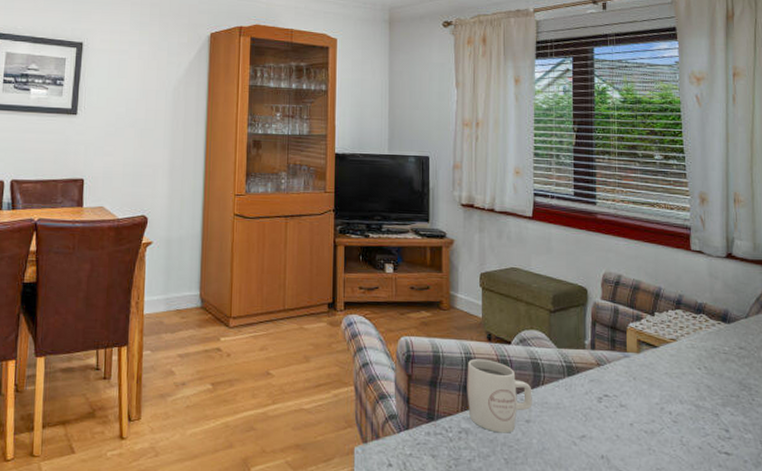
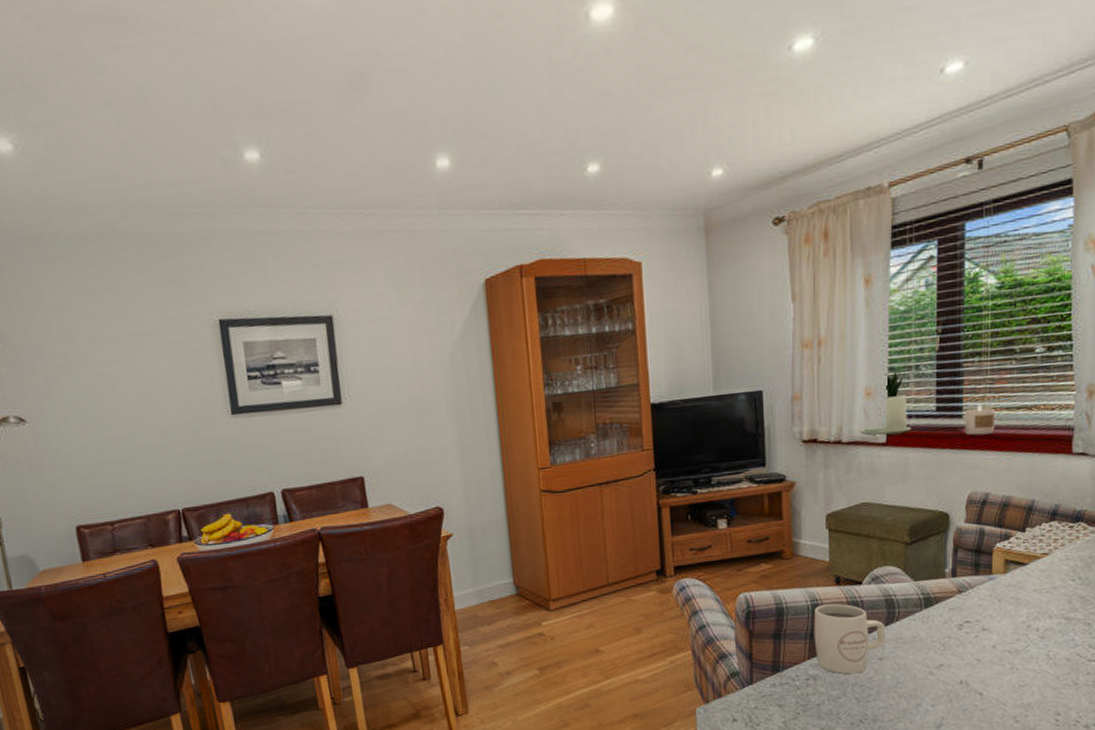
planter: none [510,155,553,211] -> present [860,368,911,436]
candle: none [598,196,624,223] -> present [965,405,996,436]

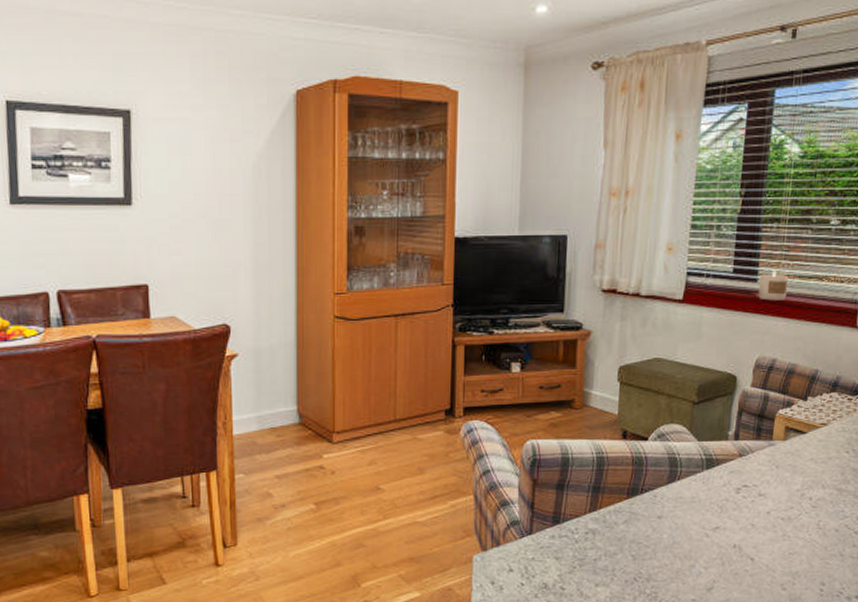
mug: present [813,603,886,675] -> none [596,457,667,531]
planter: present [860,368,911,436] -> none [659,226,708,292]

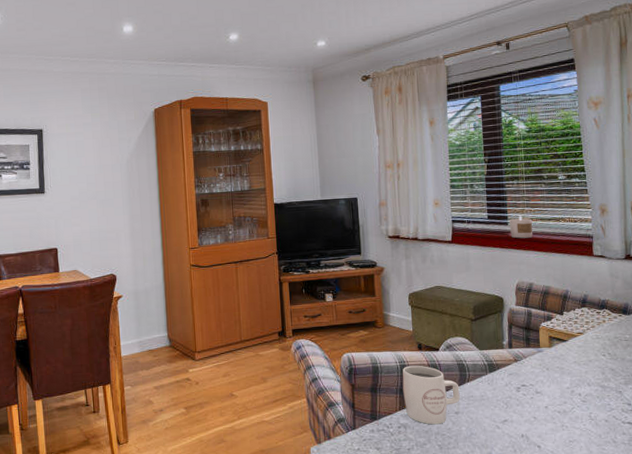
mug: none [596,457,667,531] -> present [402,365,460,425]

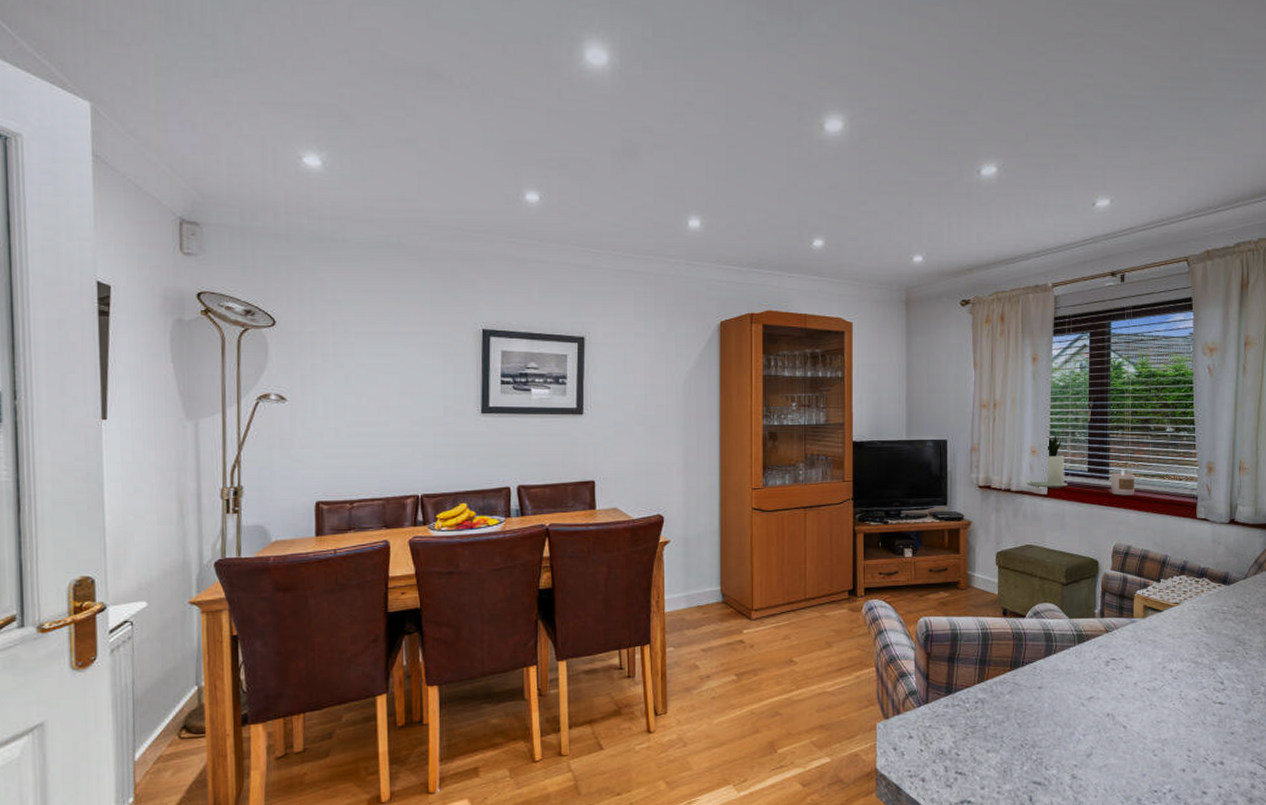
mug: present [402,365,460,425] -> none [983,633,1045,700]
planter: none [431,186,470,236] -> present [1026,433,1068,488]

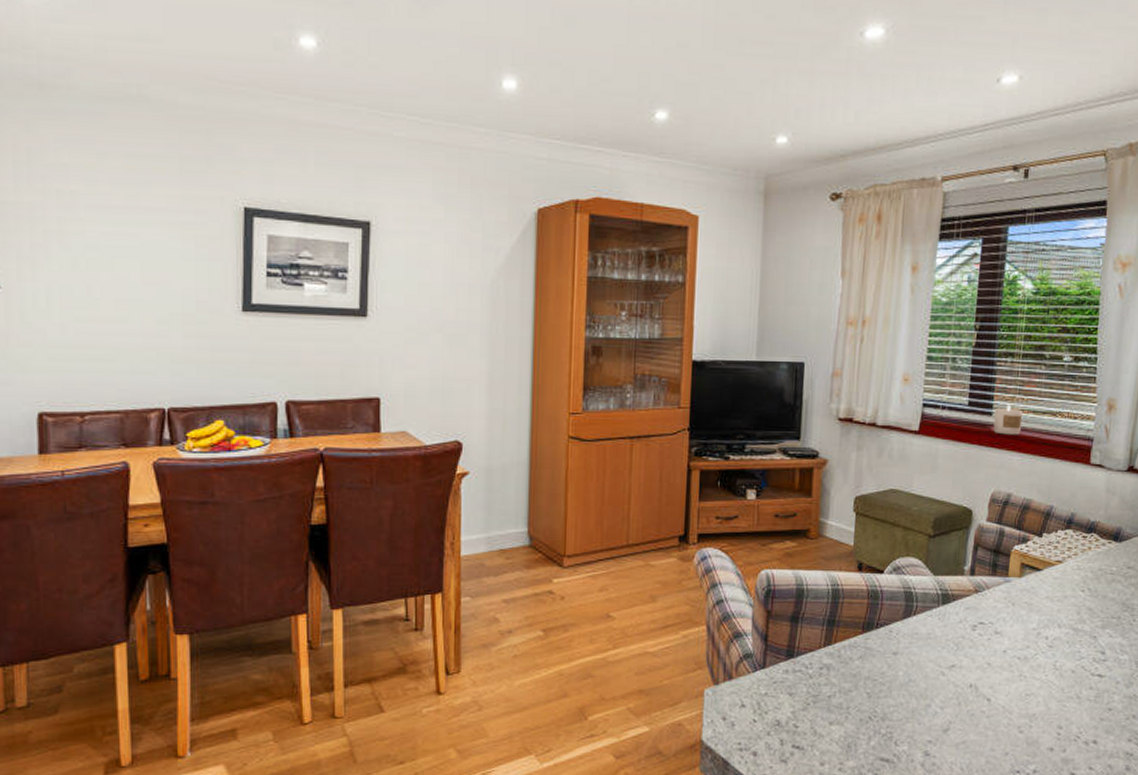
planter: present [1026,433,1068,488] -> none [895,358,944,424]

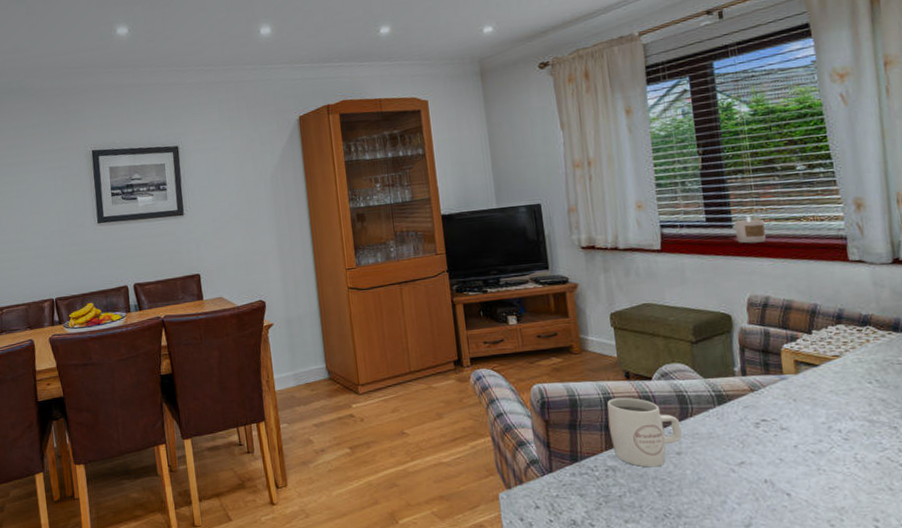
mug: none [831,590,903,667] -> present [607,397,682,468]

